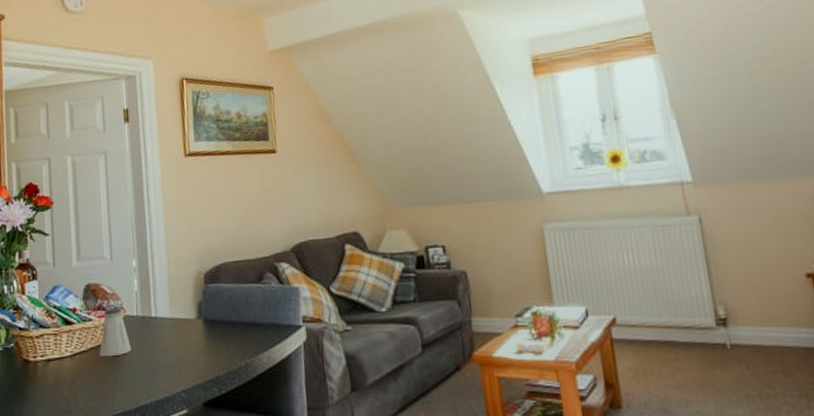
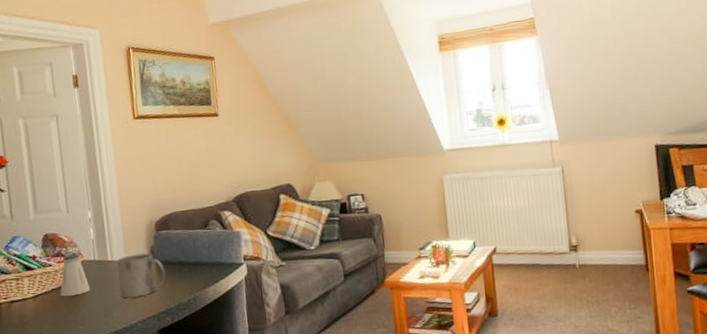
mug: none [161,309,214,362] -> present [116,253,166,299]

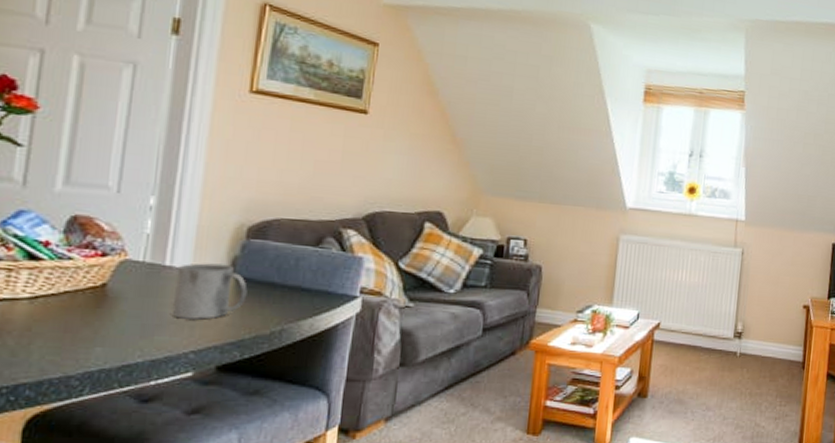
saltshaker: present [60,254,91,297] -> none [76,249,128,305]

